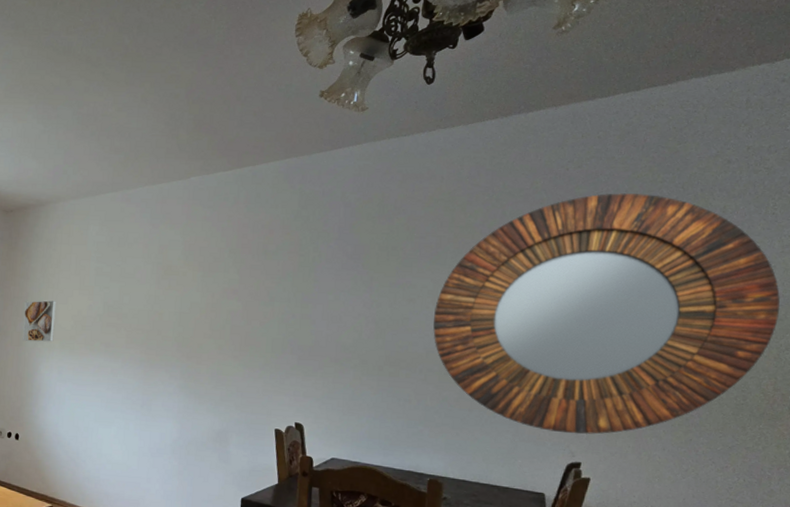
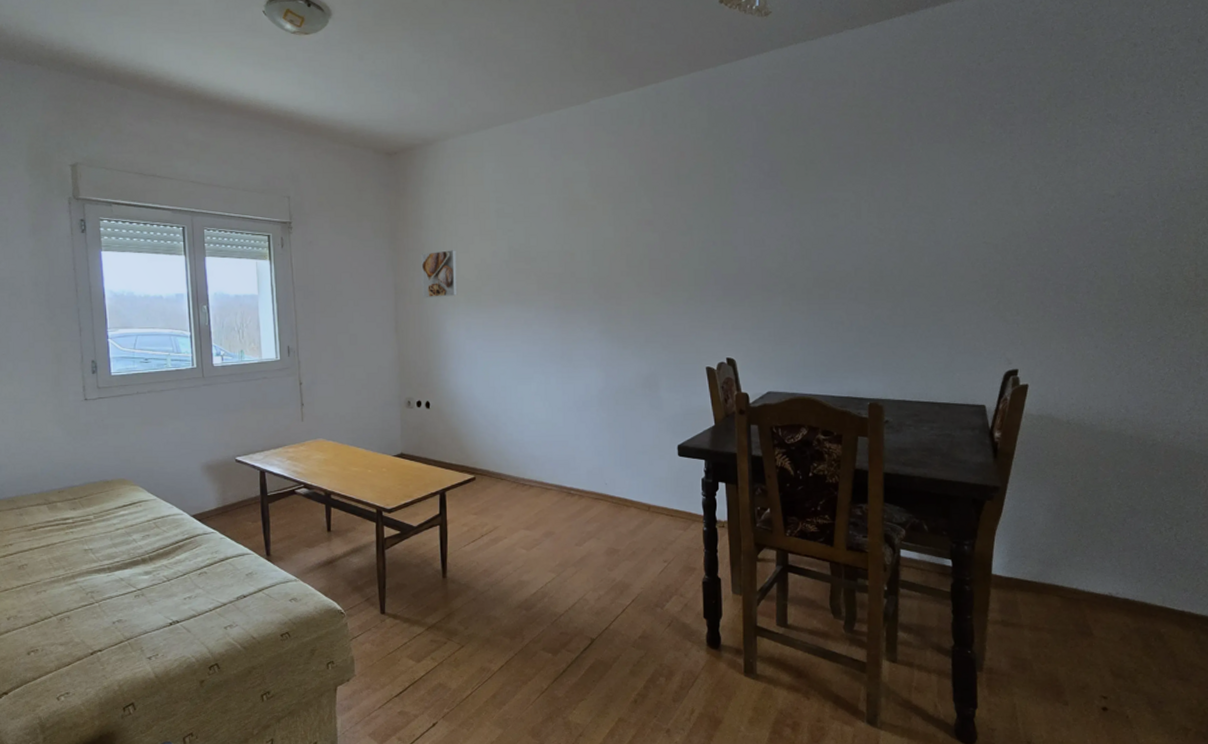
home mirror: present [433,192,780,435] -> none [859,84,1194,341]

